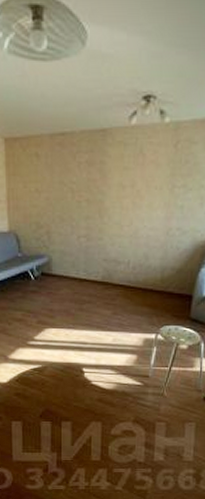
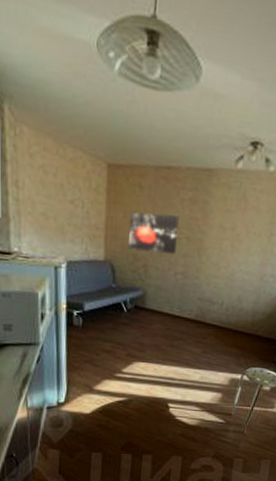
wall art: none [29,180,77,219] -> present [128,212,179,255]

